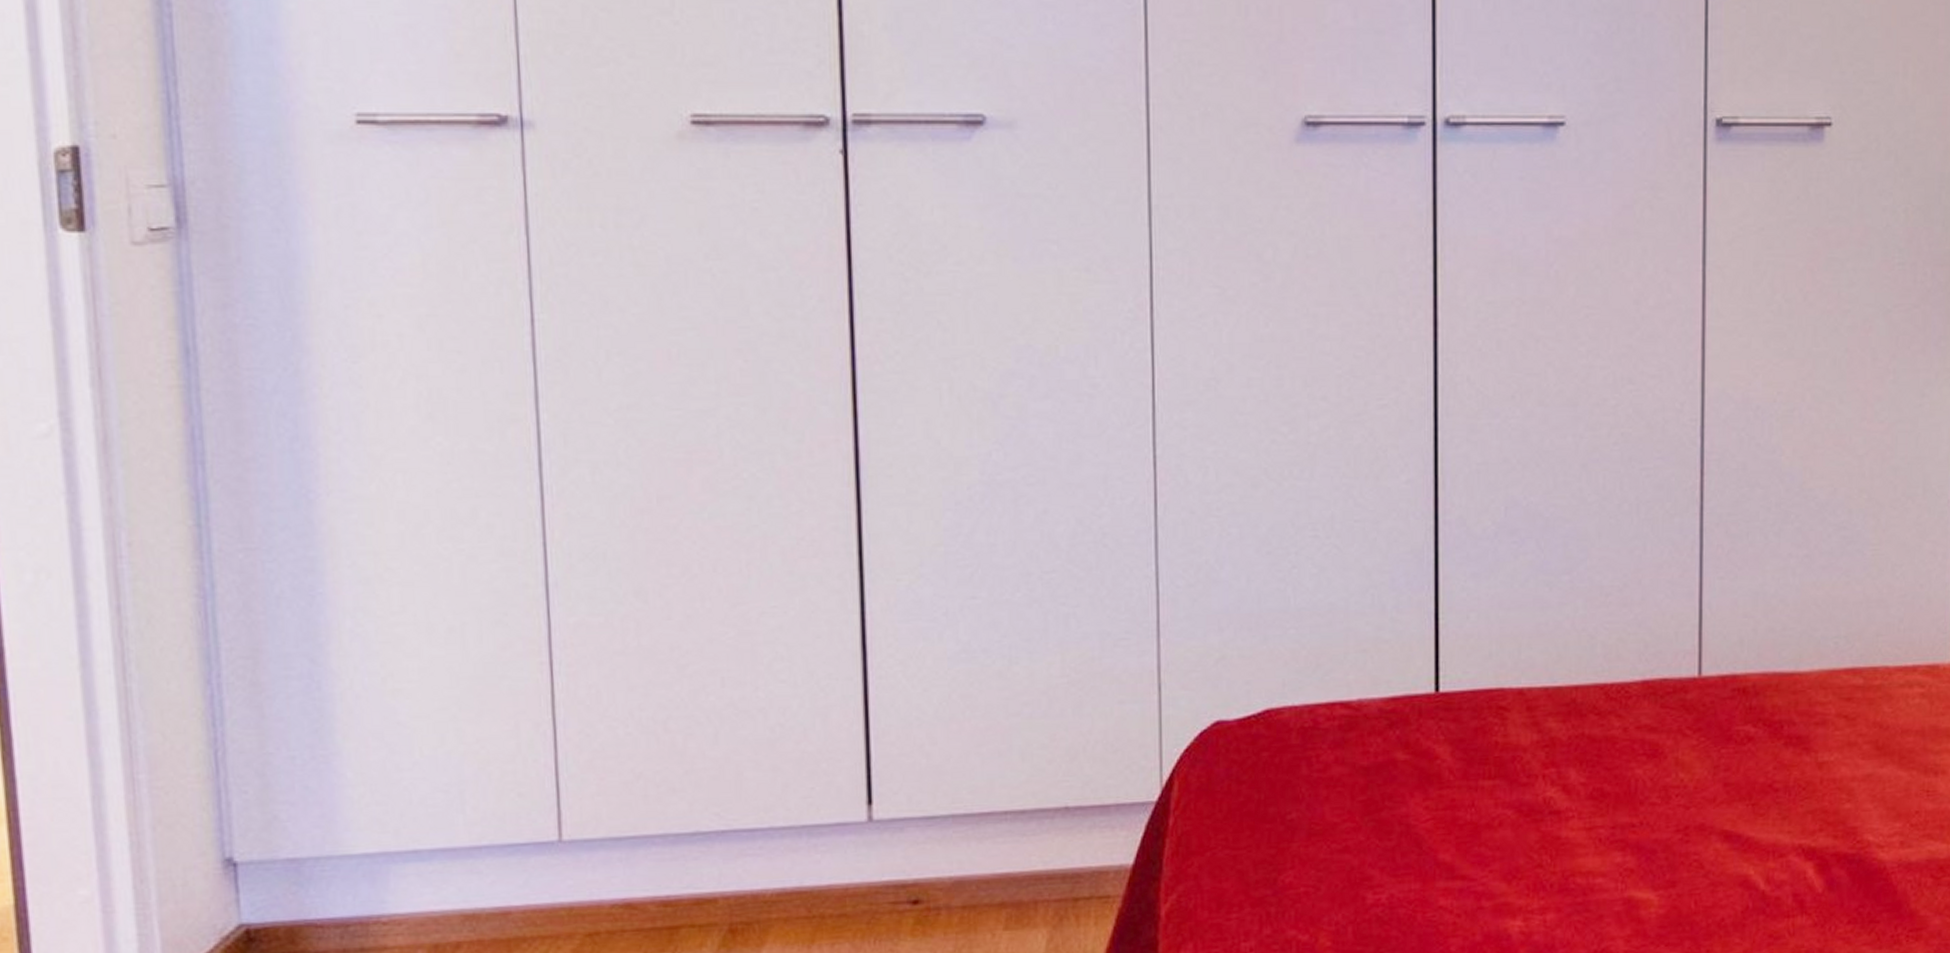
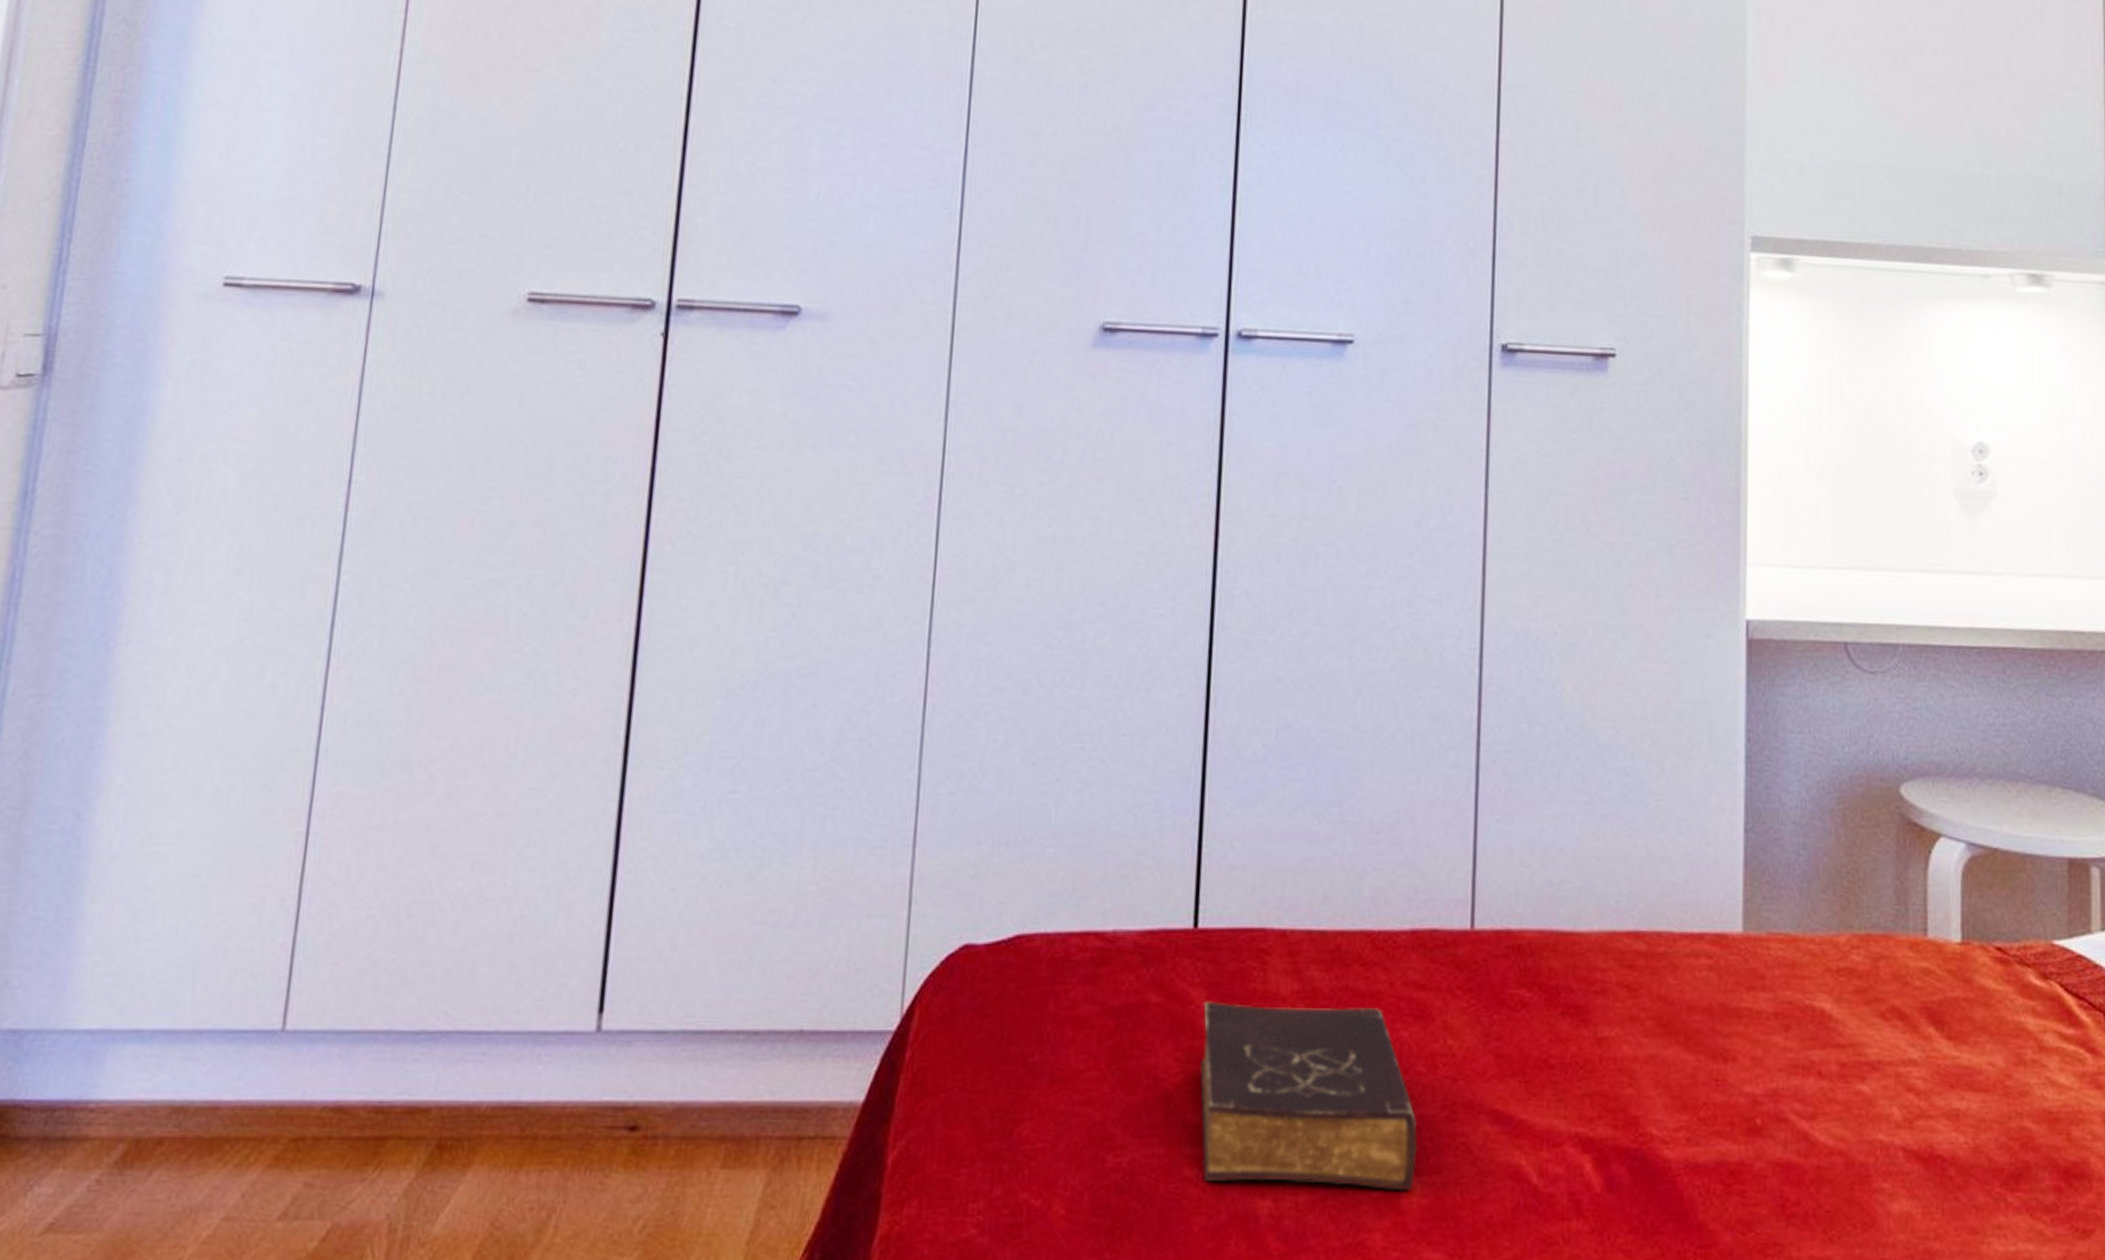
book: none [1449,751,1655,908] -> present [1199,1001,1418,1191]

